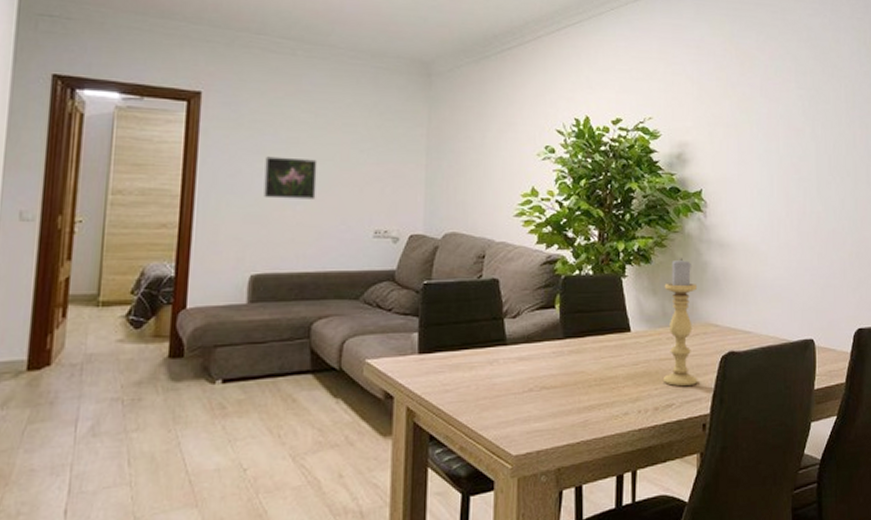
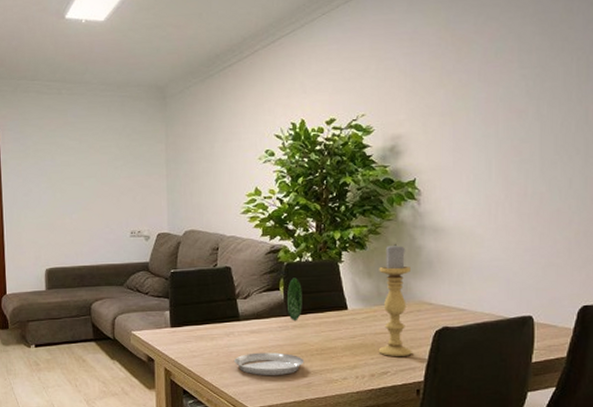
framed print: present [264,156,317,199] -> none [47,177,86,210]
plate: none [496,293,581,413] -> present [233,278,305,375]

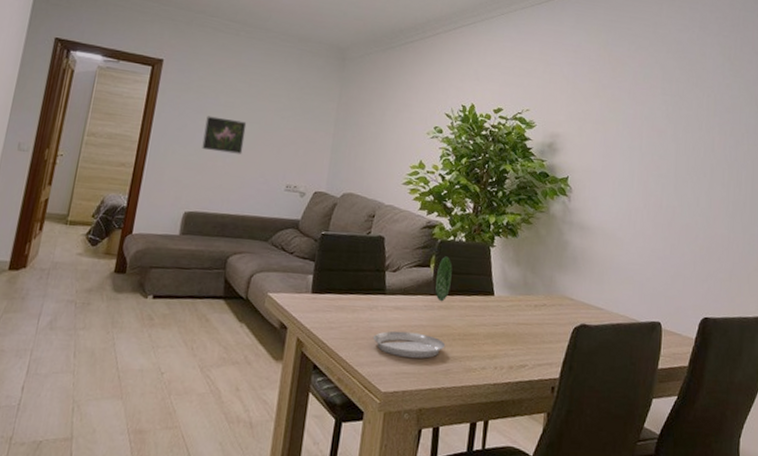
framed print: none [47,177,86,210] -> present [202,116,247,154]
candle holder: present [378,243,412,357] -> none [519,235,557,351]

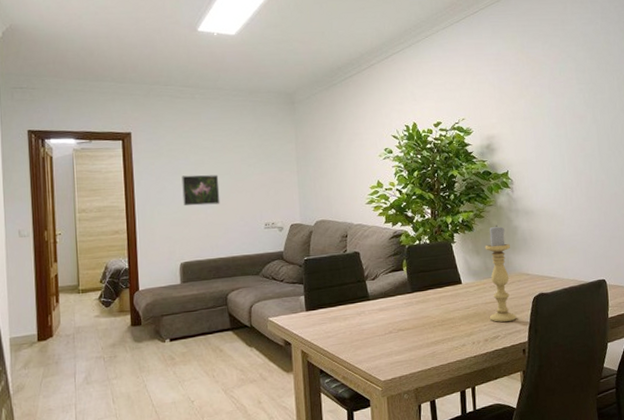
plate: present [372,256,453,359] -> none [365,258,429,349]
candle holder: none [519,235,557,351] -> present [485,225,517,322]

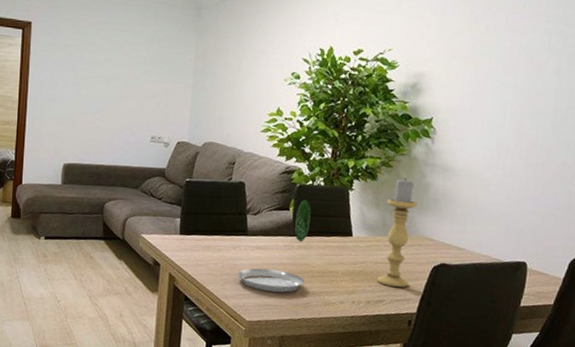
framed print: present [181,175,220,206] -> none [73,74,111,109]
plate: none [365,258,429,349] -> present [236,200,311,293]

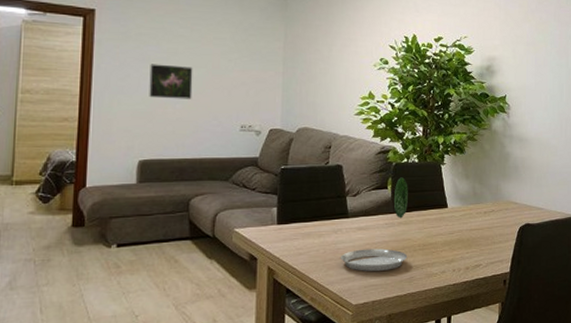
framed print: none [73,74,111,109] -> present [149,64,193,99]
candle holder: present [376,178,417,288] -> none [472,149,501,251]

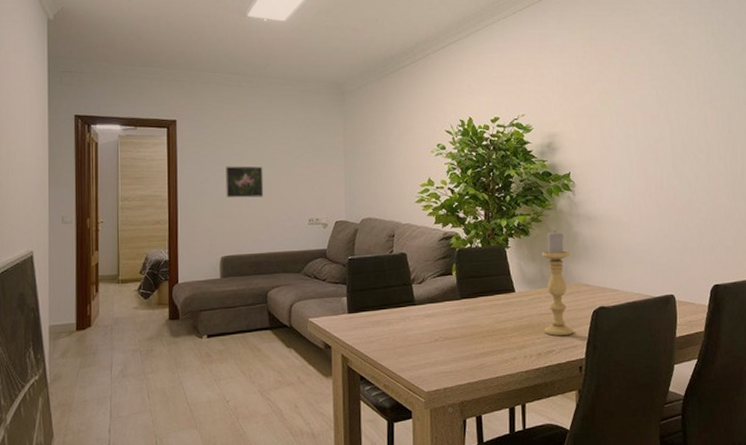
plate: present [340,177,408,271] -> none [409,263,477,358]
candle holder: none [472,149,501,251] -> present [541,230,574,336]

